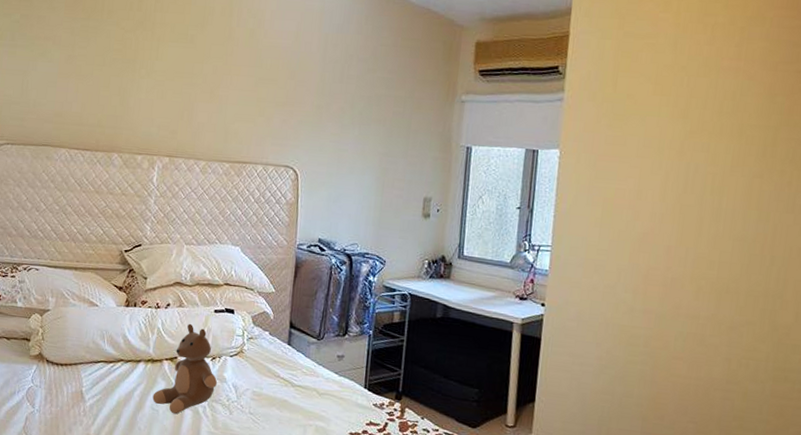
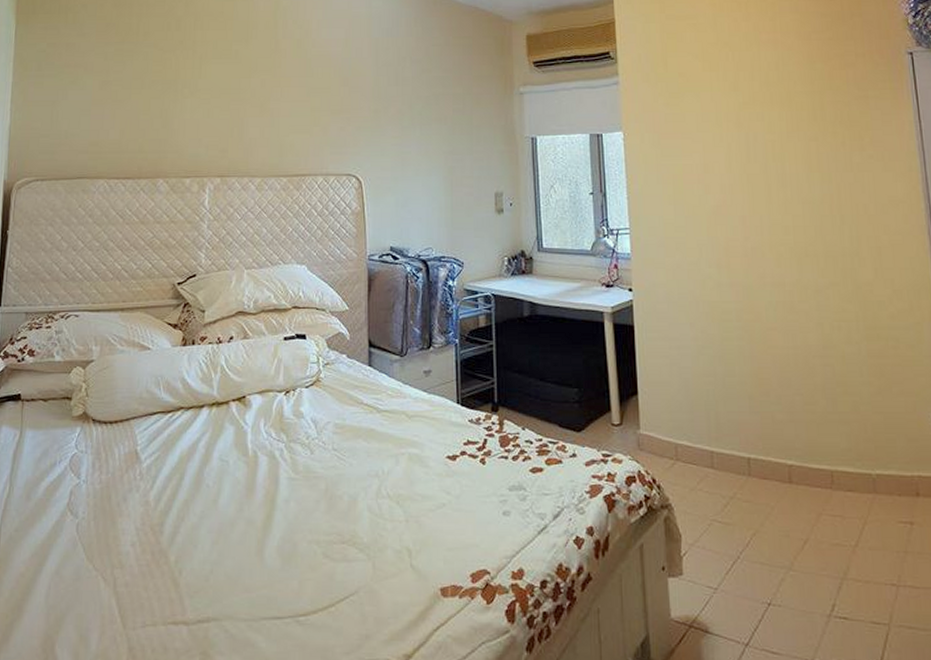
teddy bear: present [152,323,218,414] -> none [220,356,294,463]

